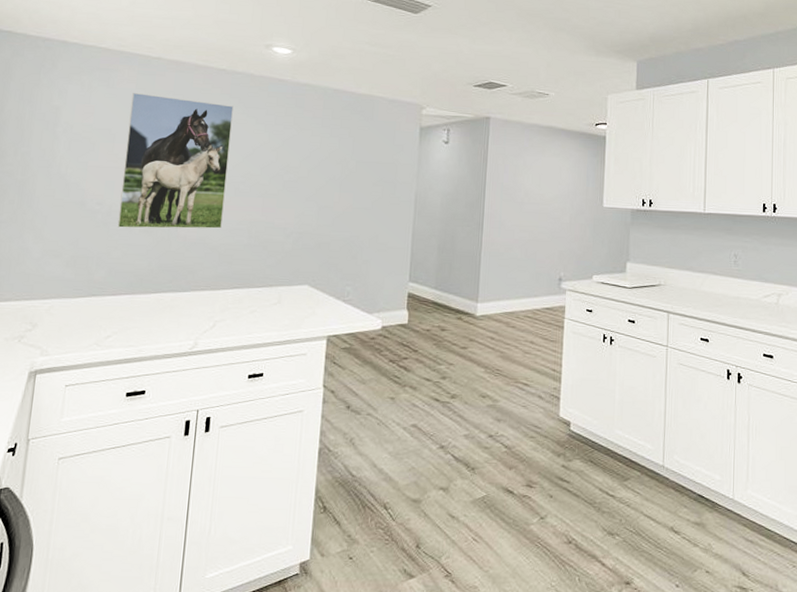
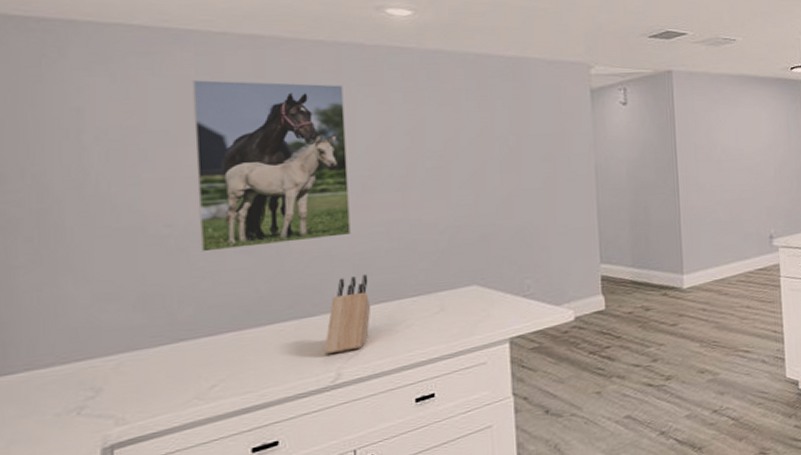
knife block: none [188,263,229,326] -> present [324,274,371,355]

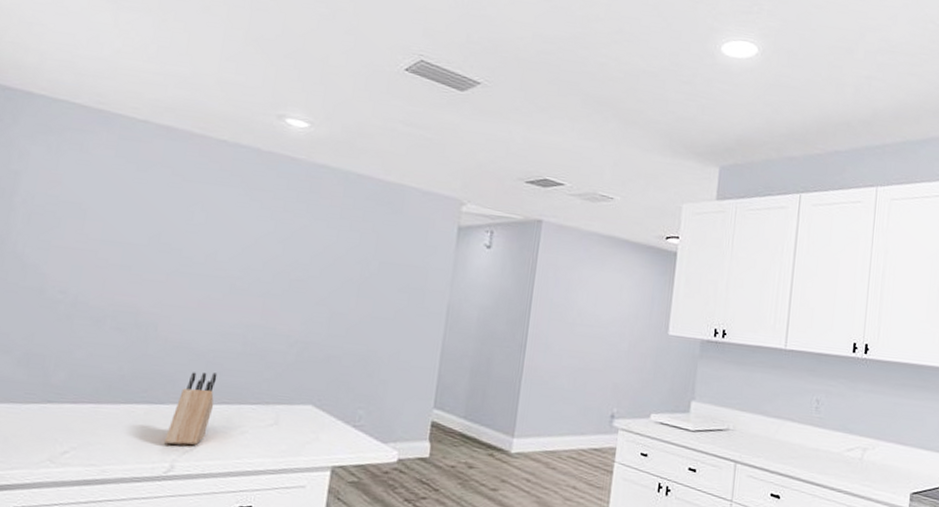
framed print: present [192,80,351,252] -> none [83,161,234,332]

